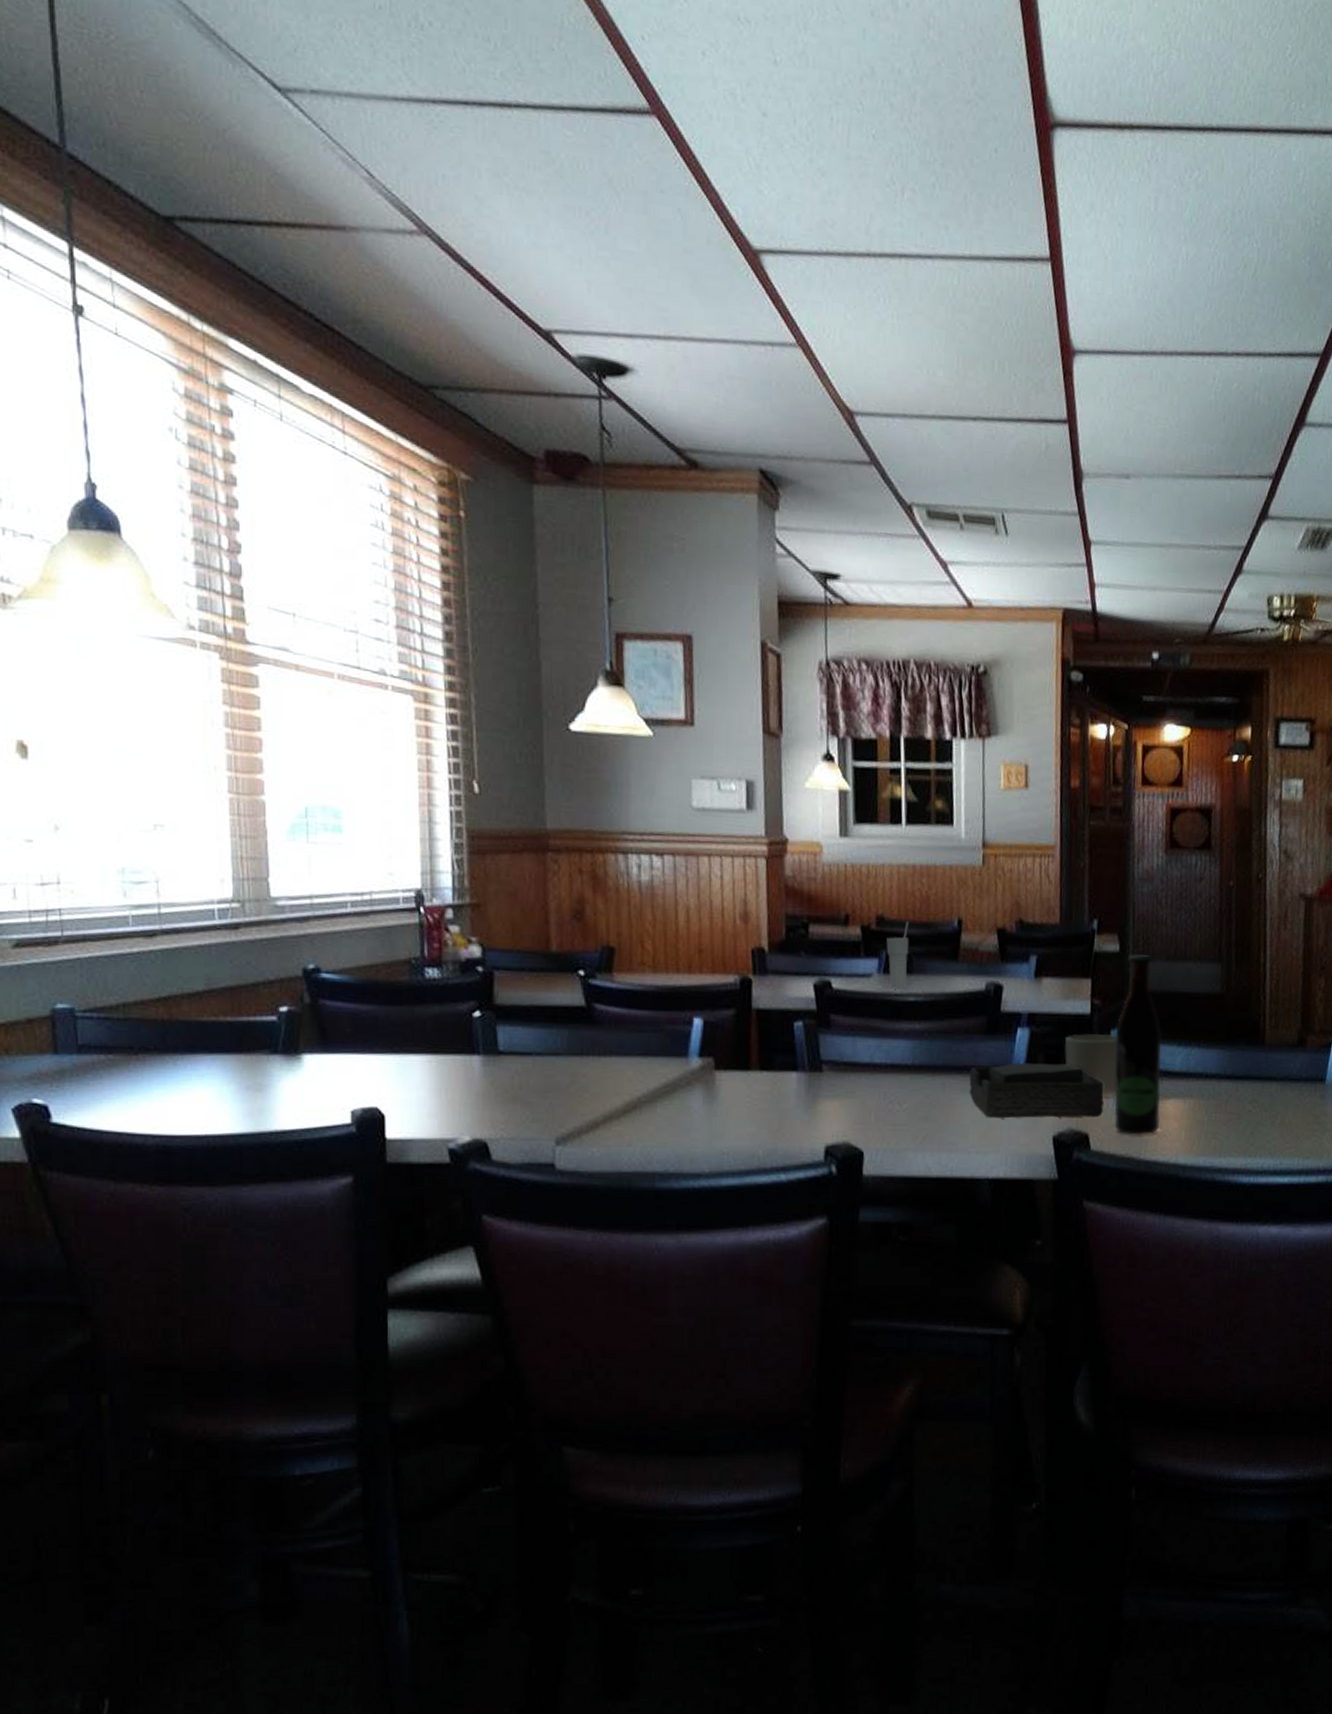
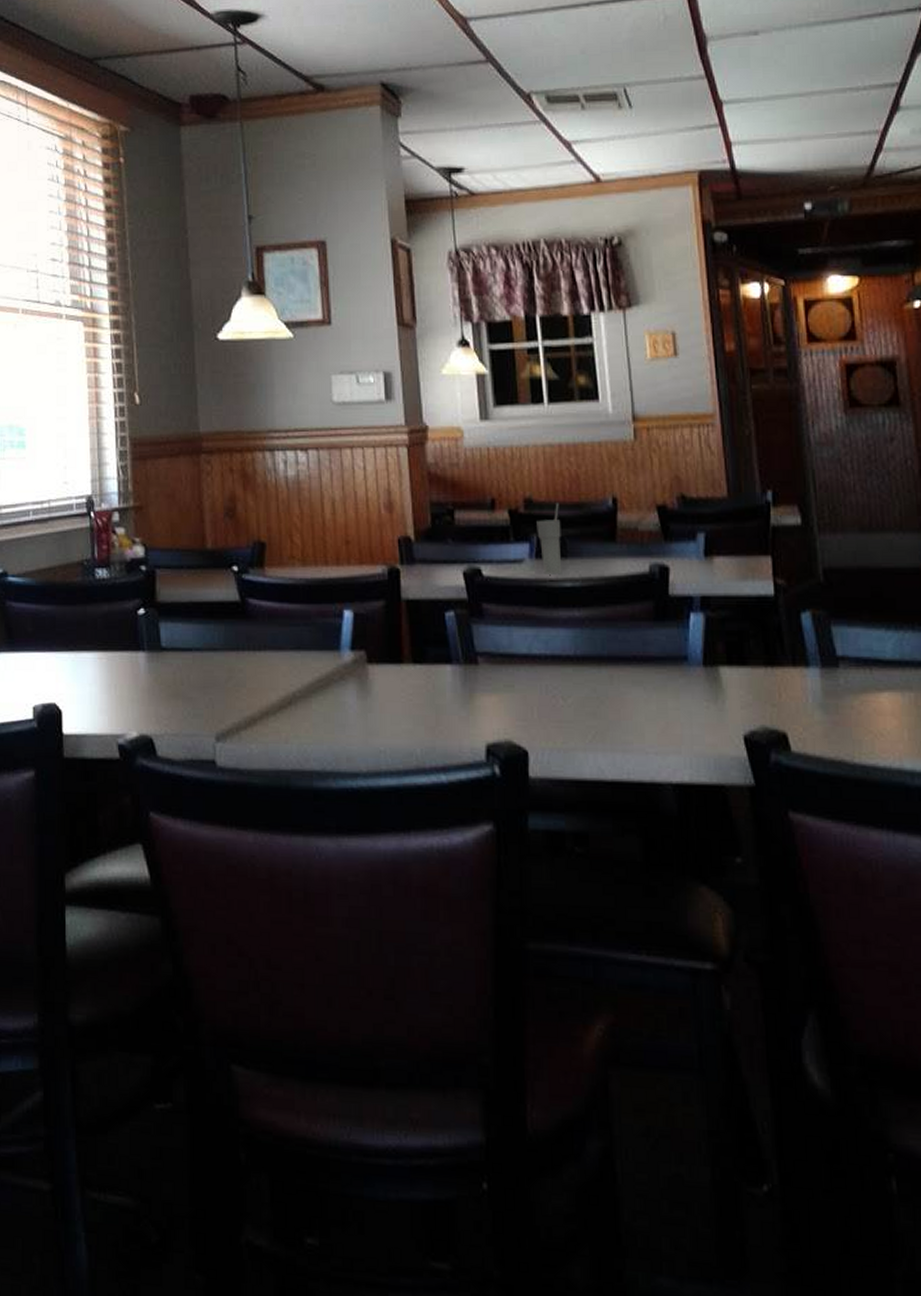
napkin holder: present [969,1062,1104,1119] -> none [640,651,802,715]
mug: present [1064,1033,1118,1099] -> none [746,617,816,692]
bottle: present [1114,955,1162,1135] -> none [807,527,875,735]

